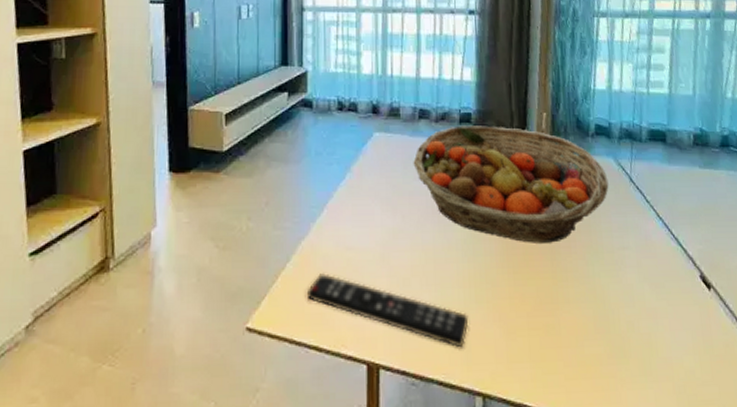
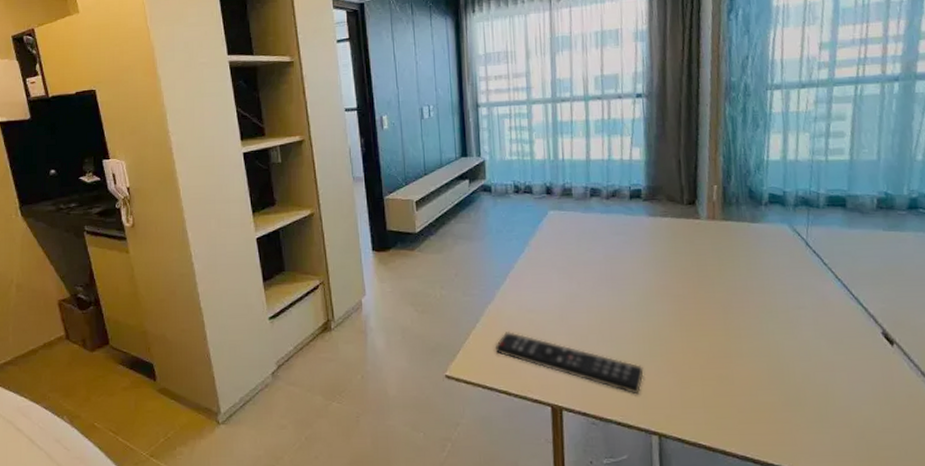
fruit basket: present [413,125,609,243] -> none [586,200,784,304]

